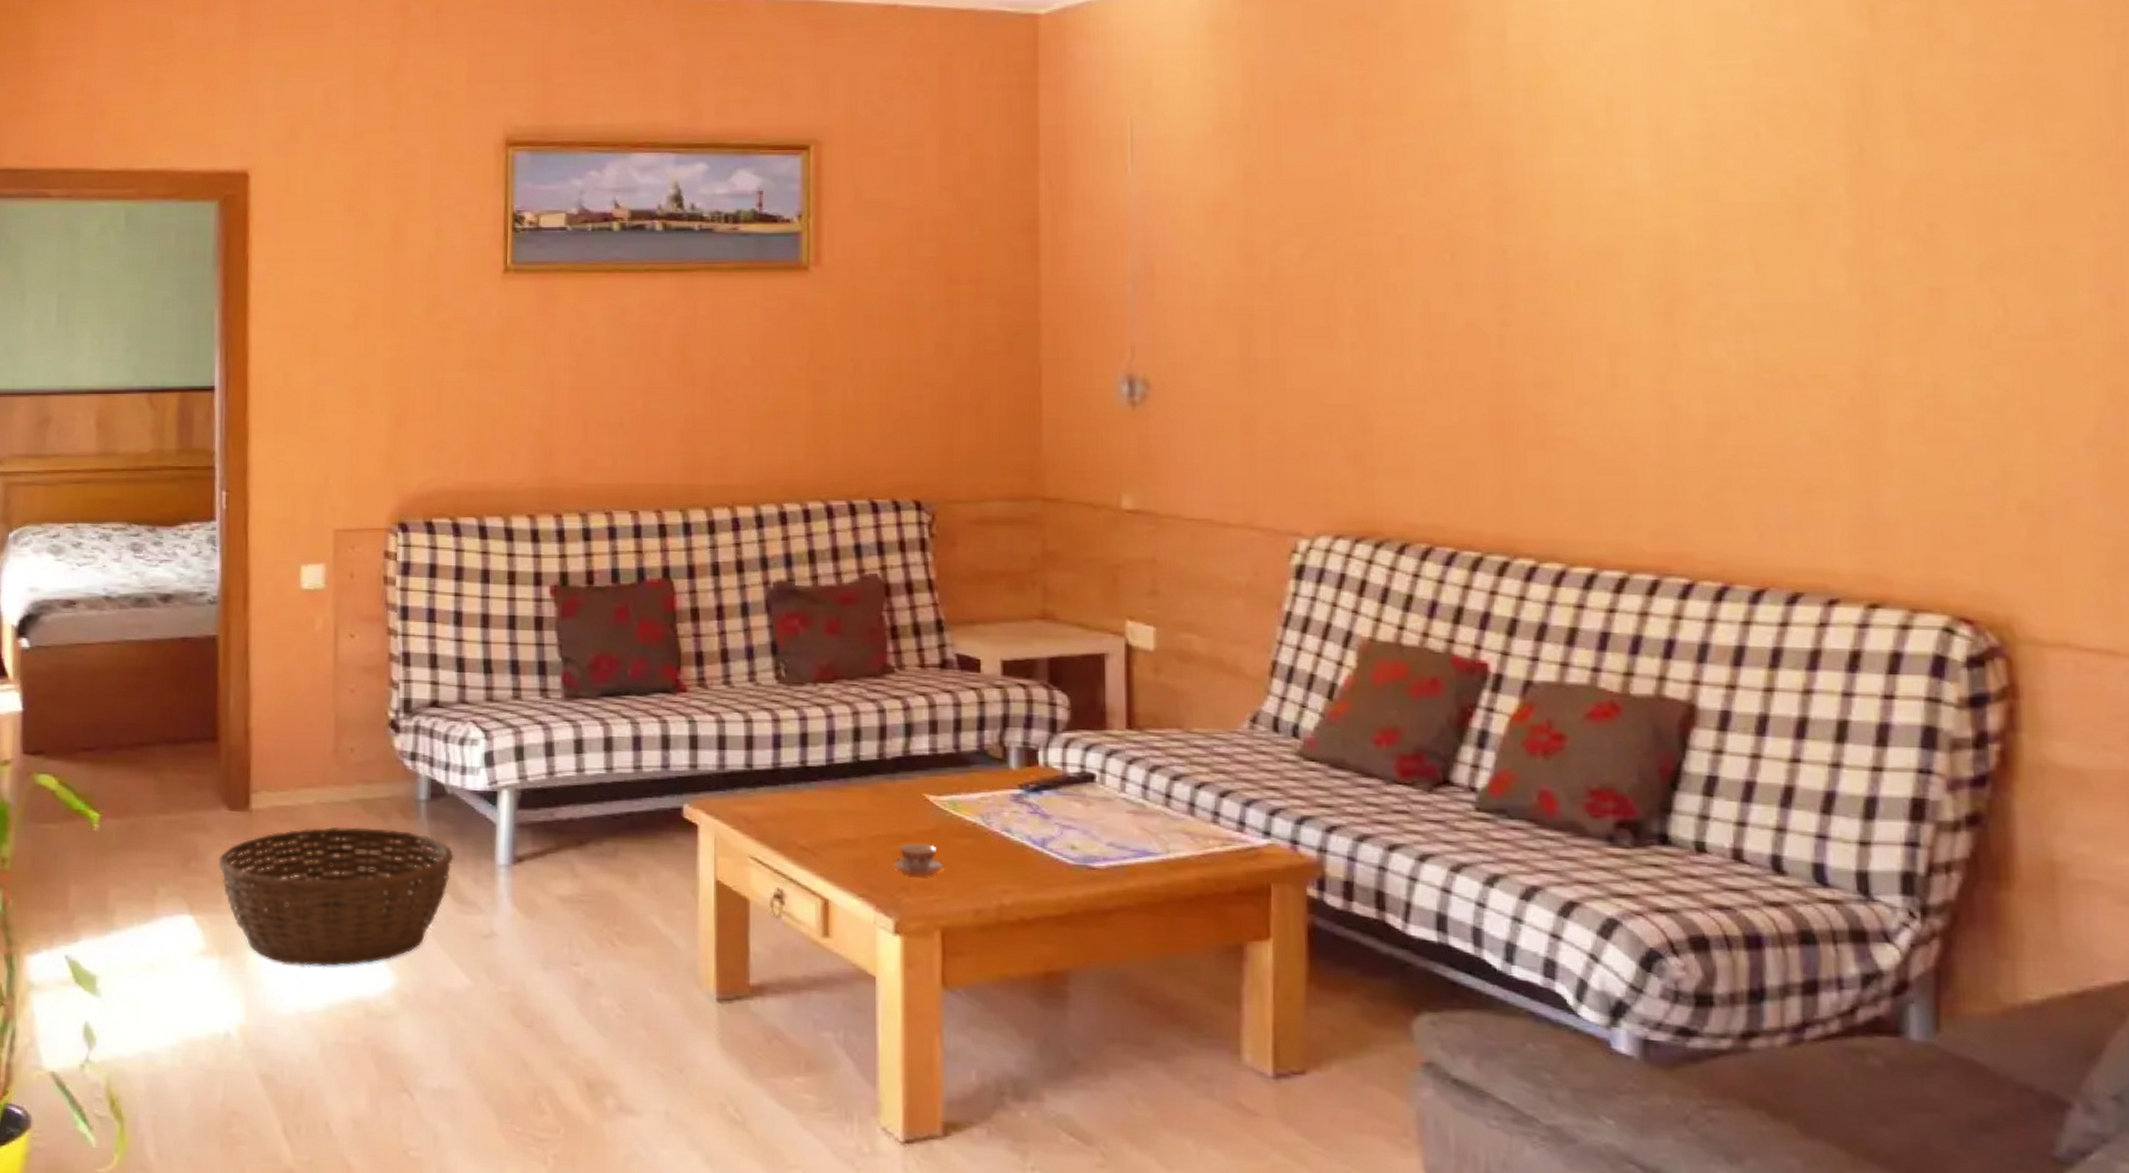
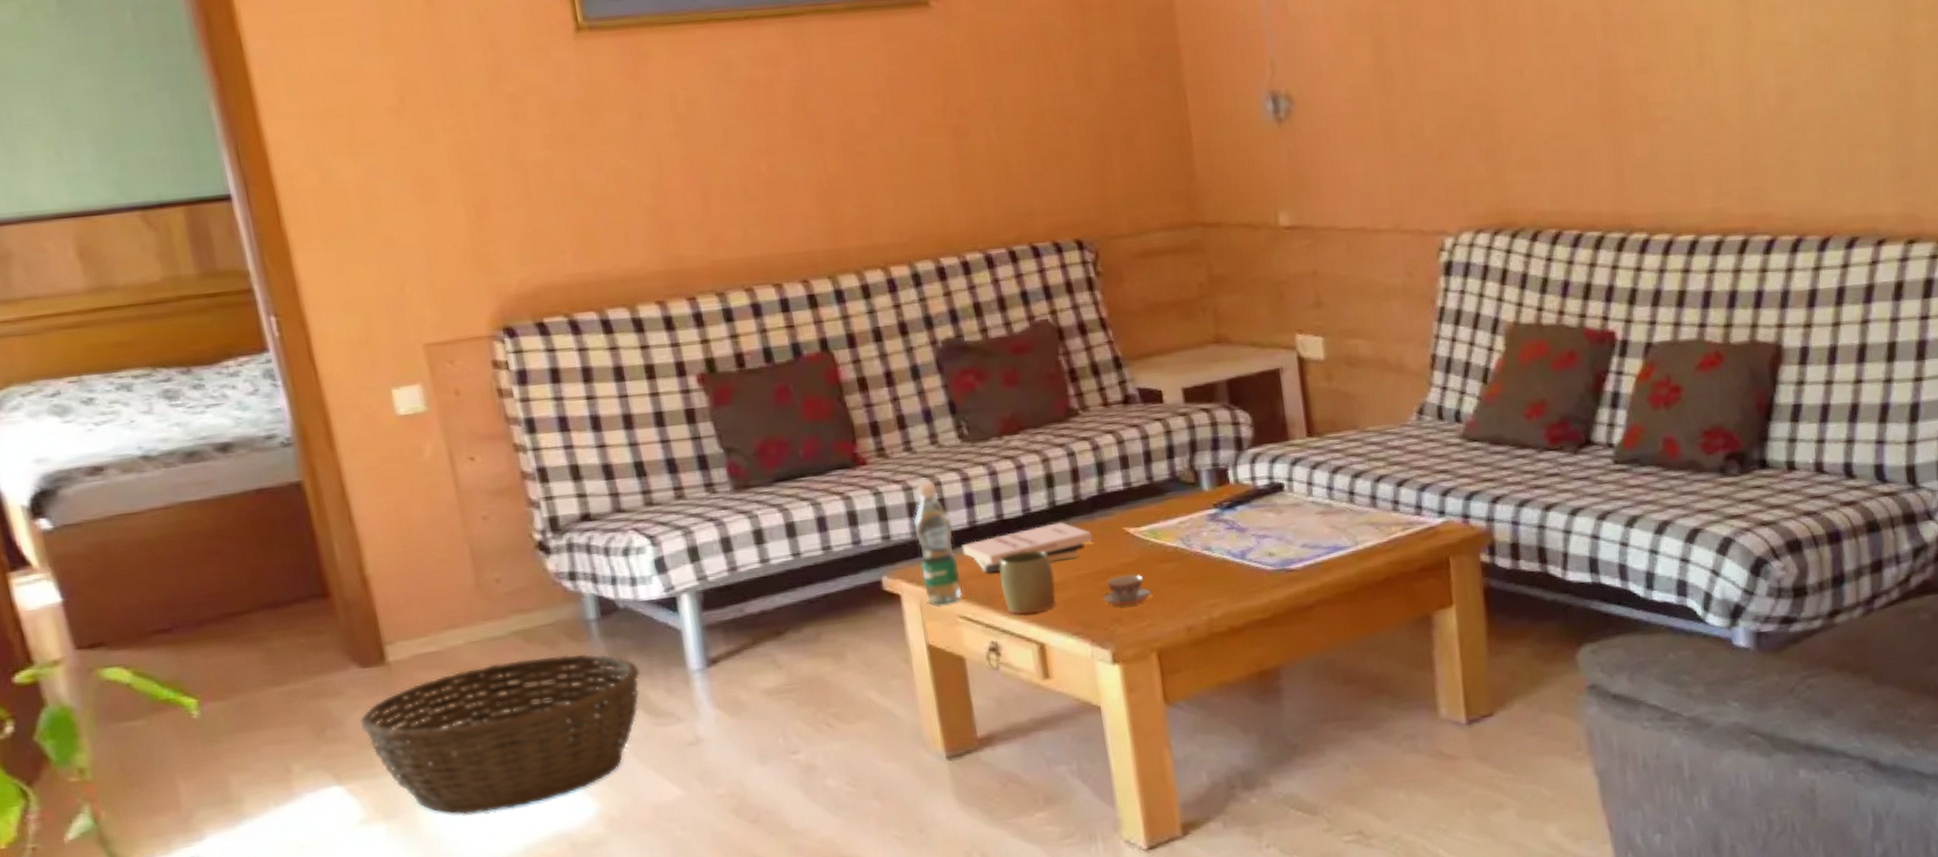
bottle: none [721,717,757,842] -> present [913,481,963,605]
books: none [763,776,892,819] -> present [961,521,1093,574]
mug: none [794,802,848,867] -> present [999,550,1056,615]

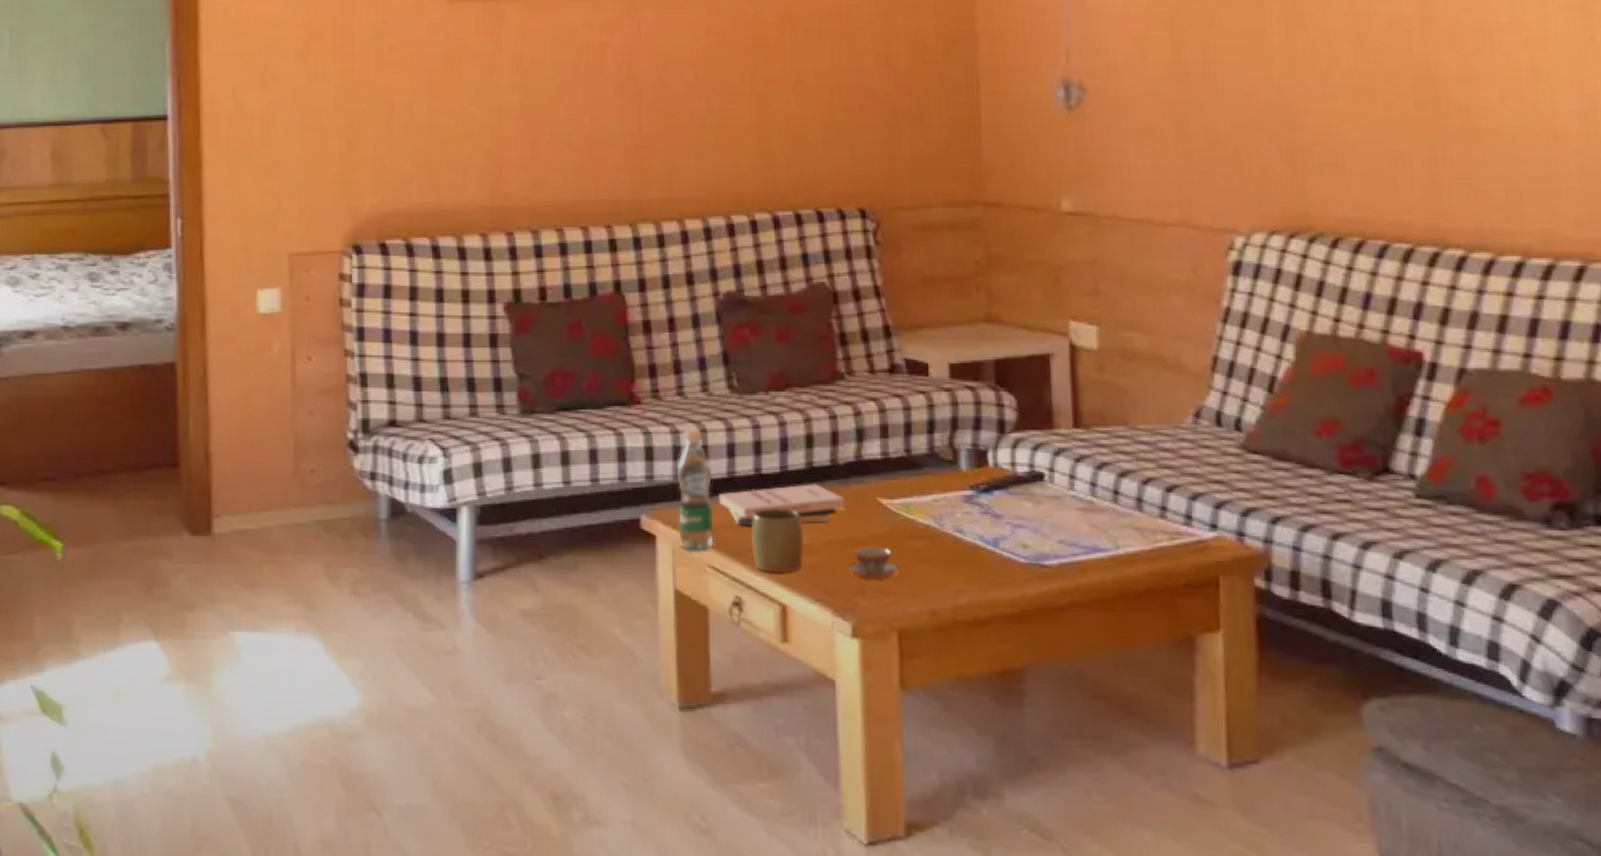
basket: present [360,653,640,814] -> none [181,548,416,688]

